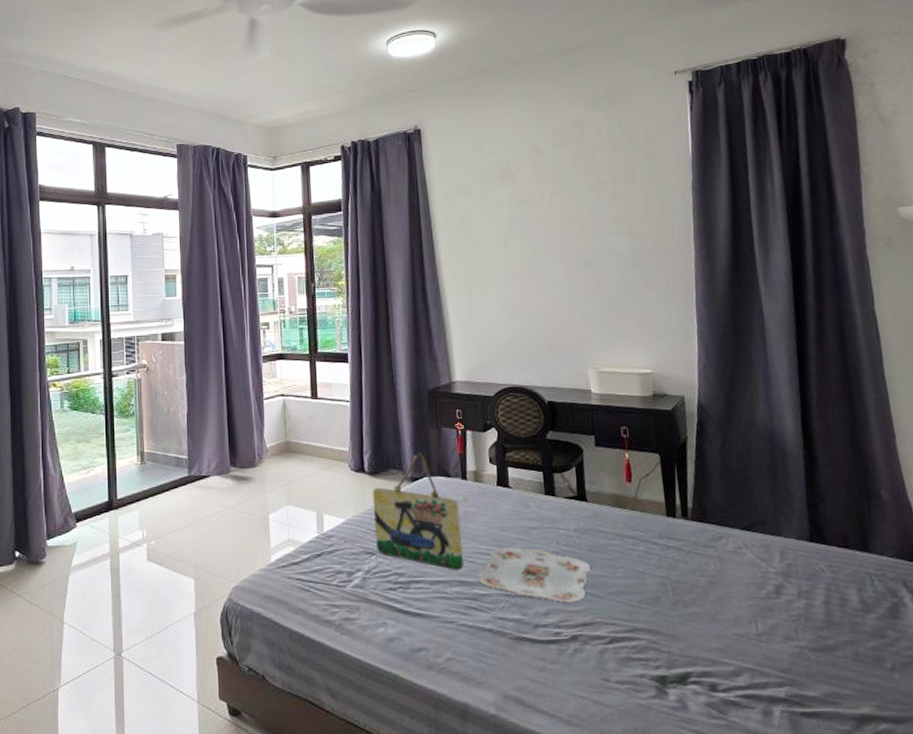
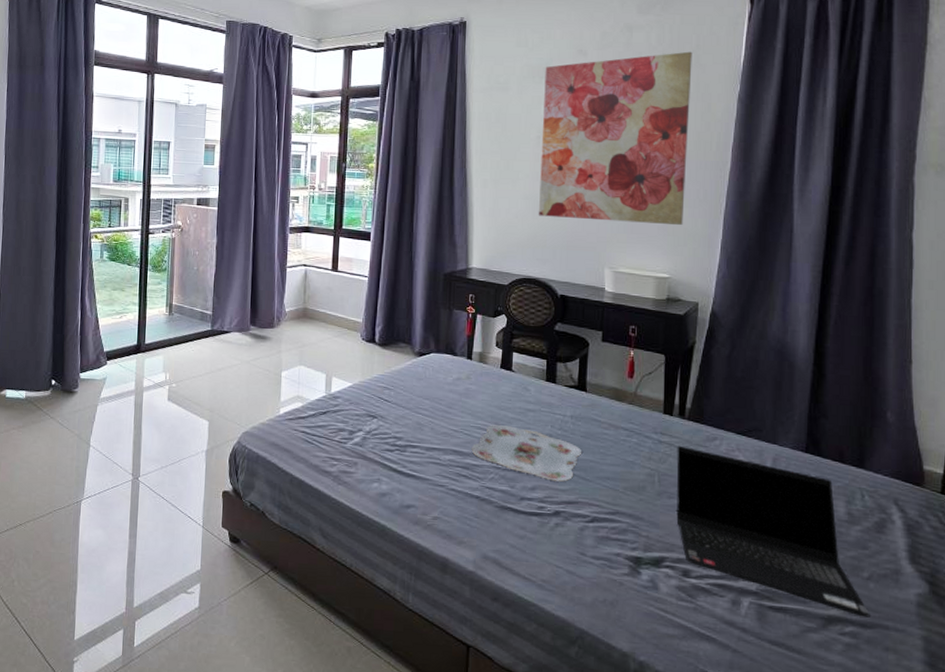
home sign: present [372,453,464,570] -> none [379,330,461,441]
wall art: none [503,144,658,321] -> present [538,51,692,226]
laptop computer: none [685,548,901,712] -> present [676,445,870,618]

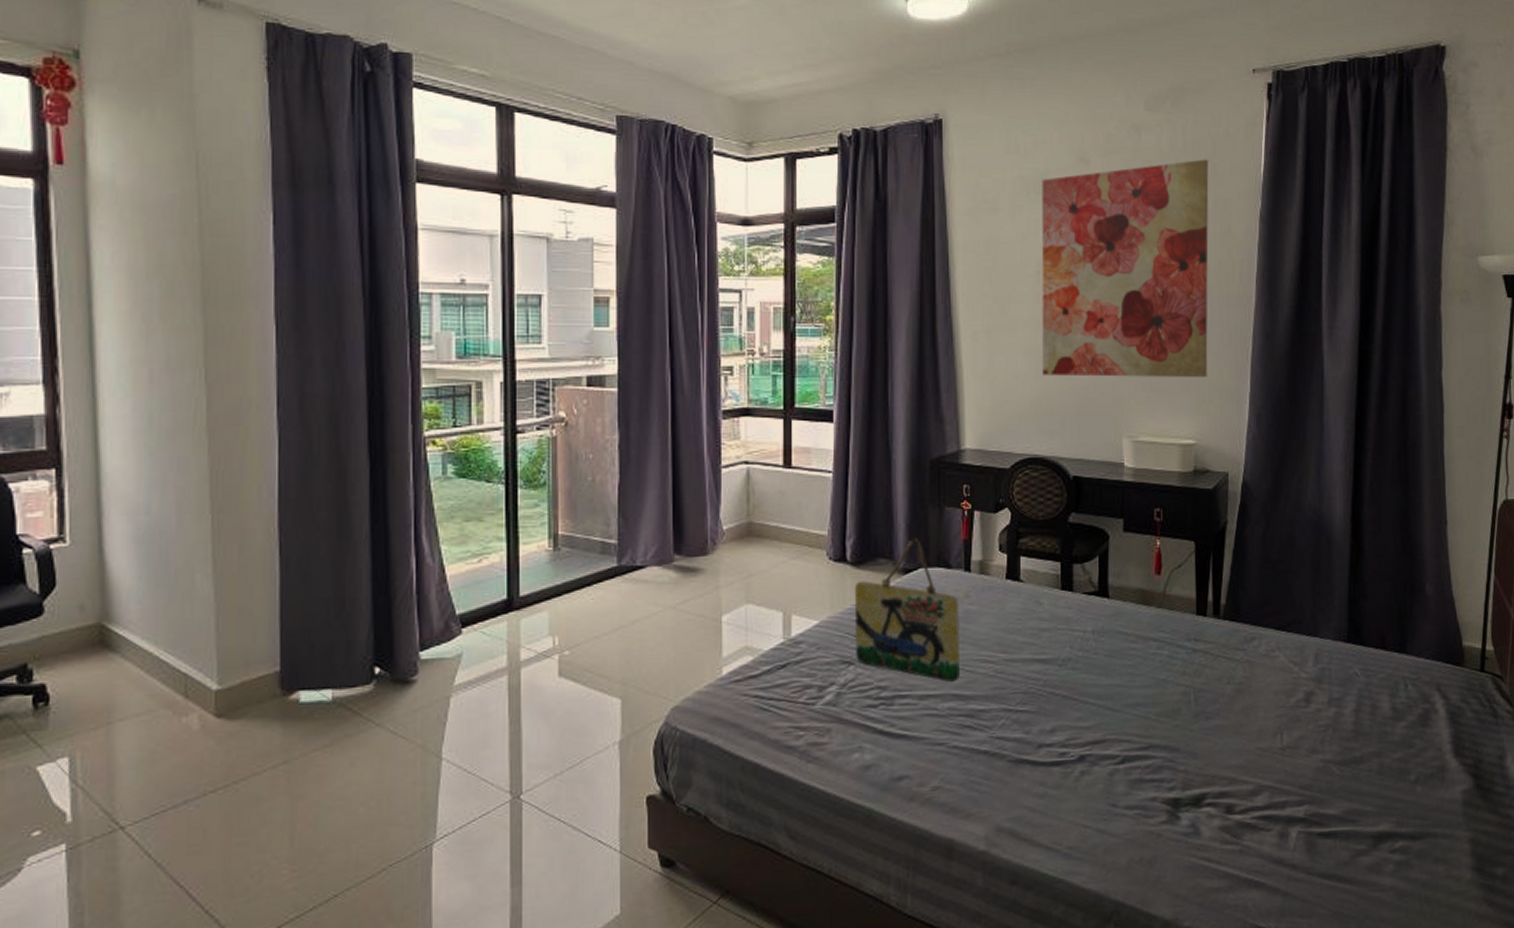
home sign: none [379,330,461,441] -> present [854,538,960,682]
serving tray: present [471,425,581,482] -> none [975,653,1106,718]
laptop computer: present [676,445,870,618] -> none [1213,652,1419,828]

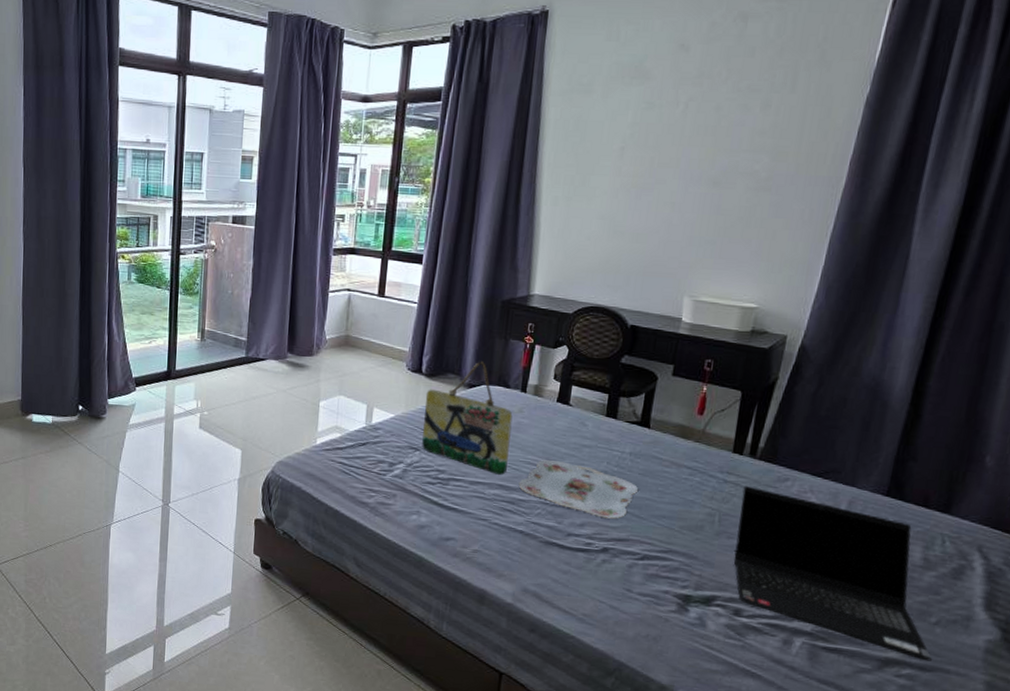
serving tray: none [975,653,1106,718] -> present [518,460,638,519]
wall art: present [1041,159,1209,378] -> none [613,45,818,250]
laptop computer: none [1213,652,1419,828] -> present [733,485,932,661]

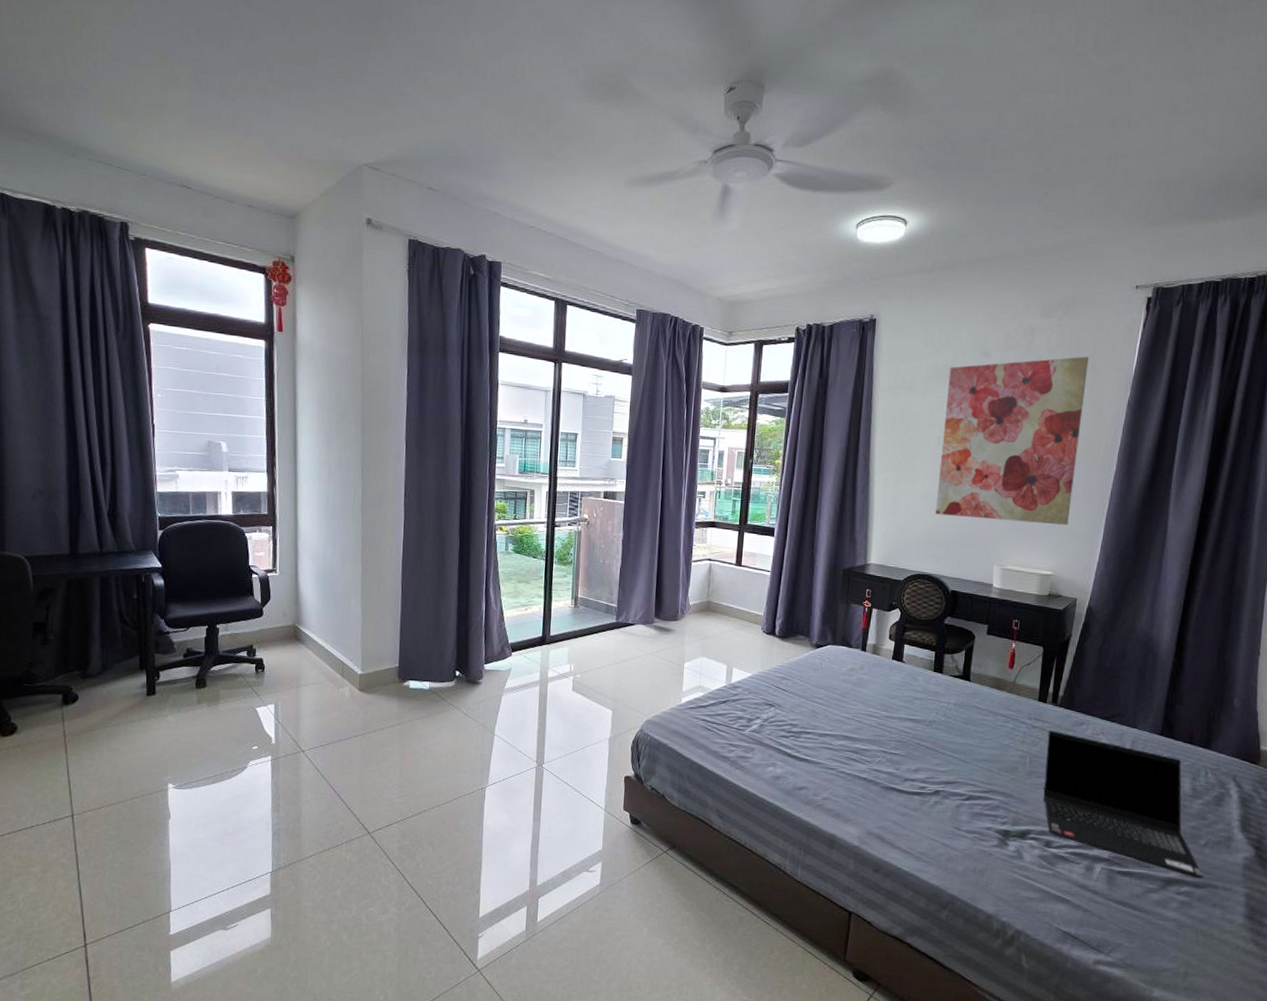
home sign: present [422,361,513,475] -> none [776,623,855,727]
serving tray: present [518,460,638,519] -> none [861,712,962,764]
wall art: none [613,45,818,250] -> present [935,356,1089,526]

